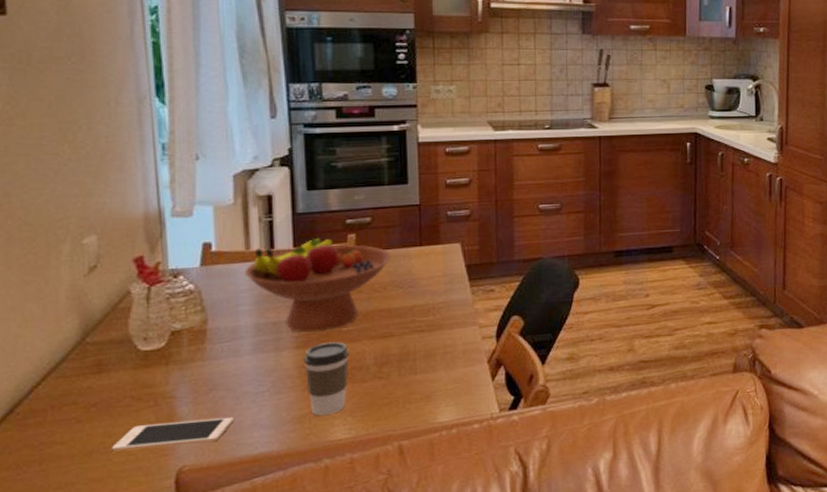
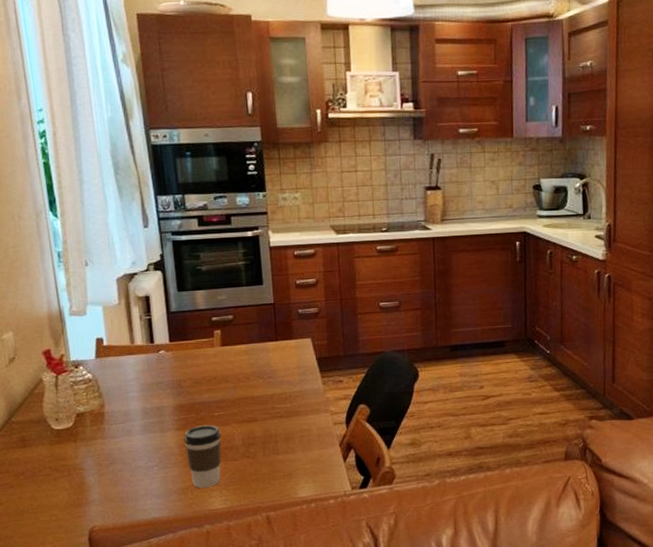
cell phone: present [111,416,233,452] -> none [37,486,131,512]
fruit bowl: present [244,238,392,332] -> none [131,334,252,416]

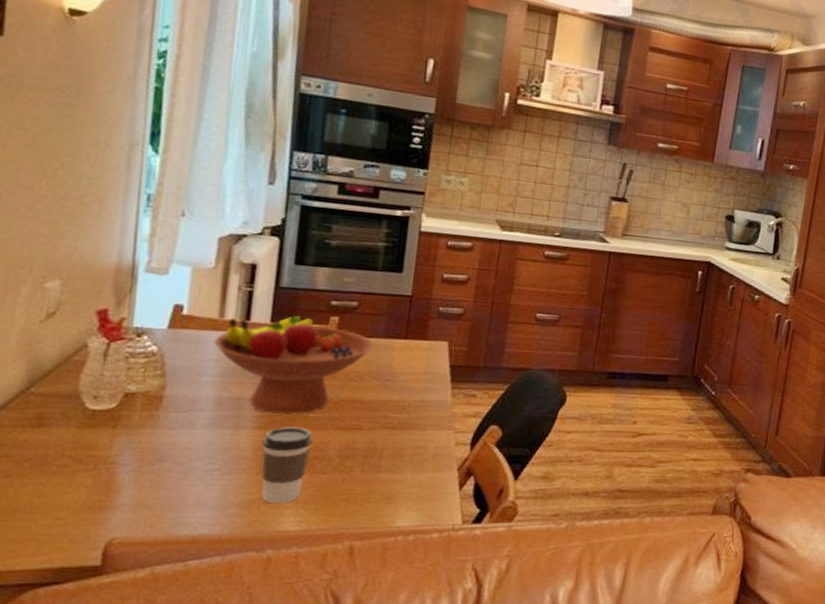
fruit bowl: none [131,334,252,416] -> present [213,316,374,414]

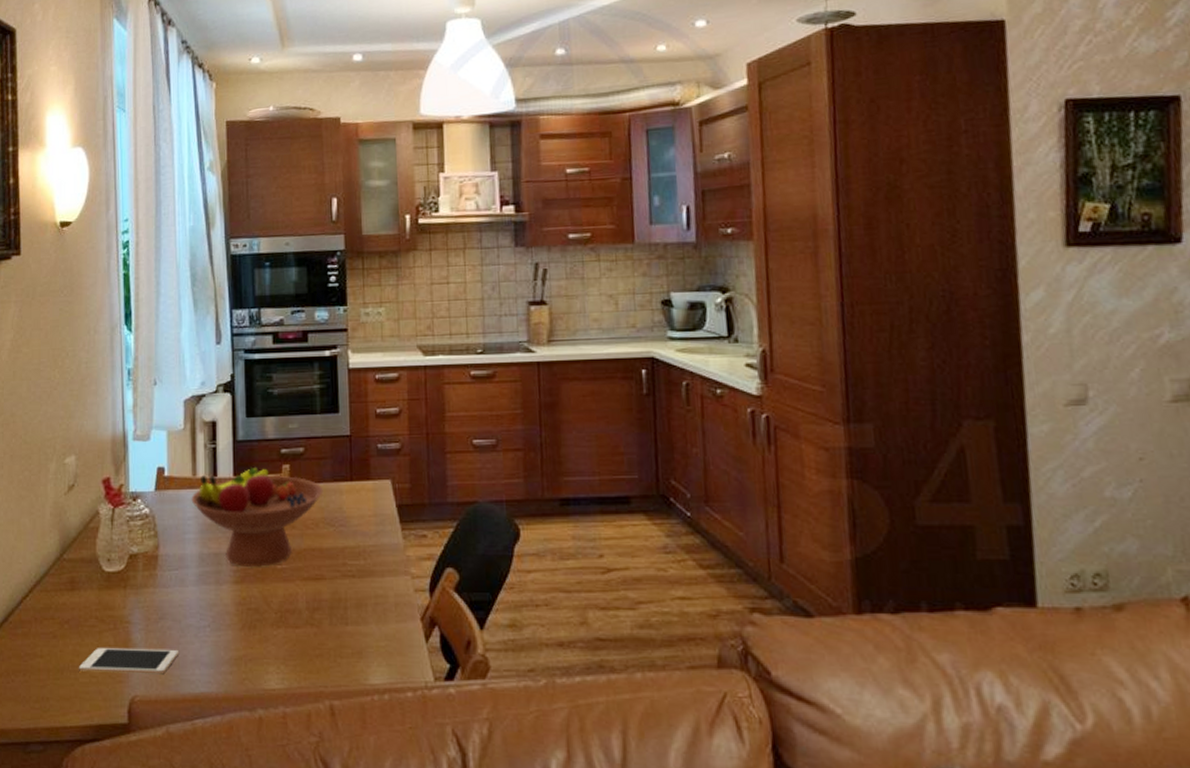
cell phone: none [38,489,177,517] -> present [78,648,178,675]
coffee cup: present [261,427,313,503] -> none [241,580,284,660]

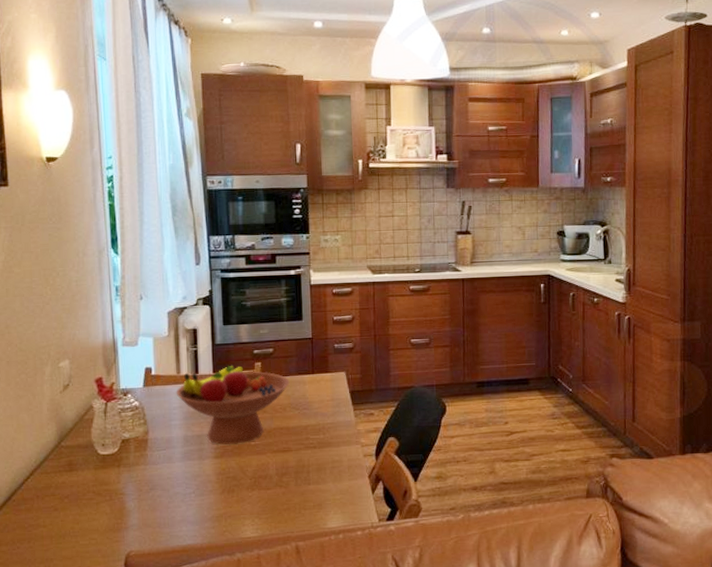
cell phone: present [78,648,178,675] -> none [78,512,168,536]

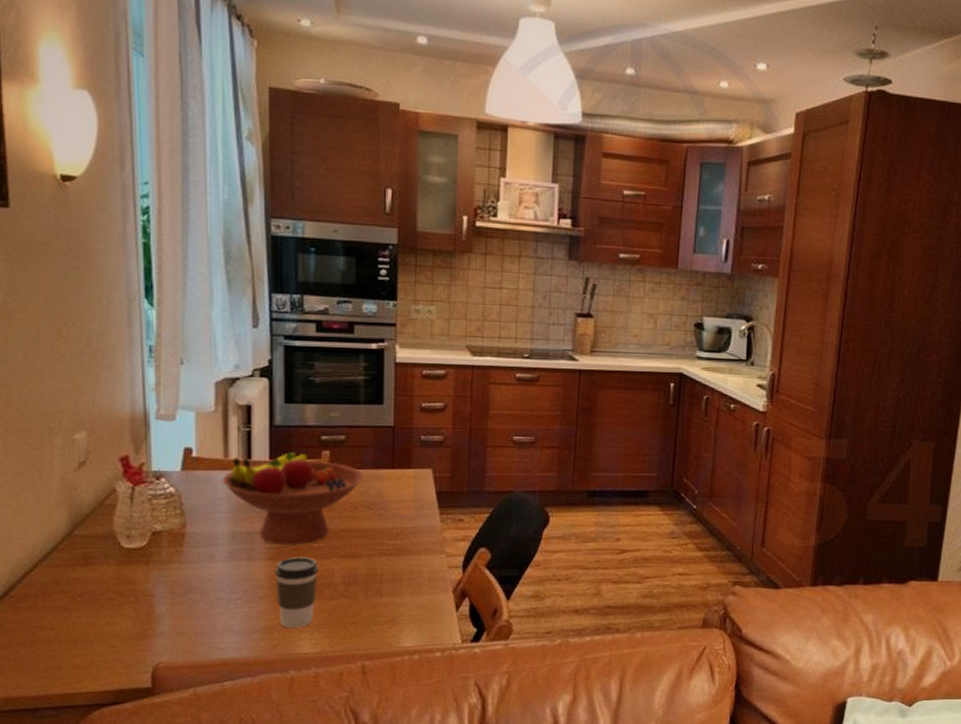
coffee cup: none [221,454,257,516] -> present [275,557,319,628]

